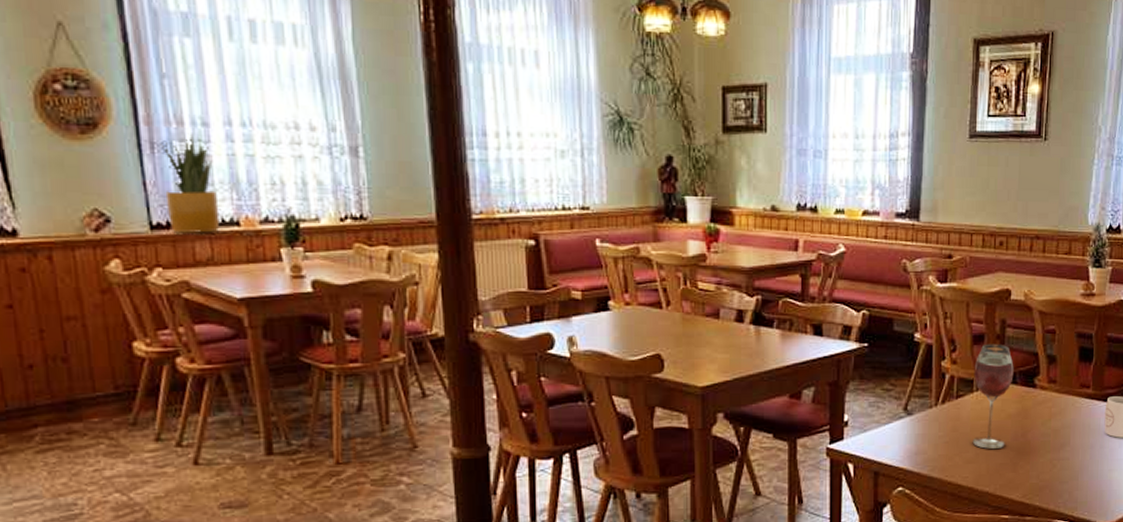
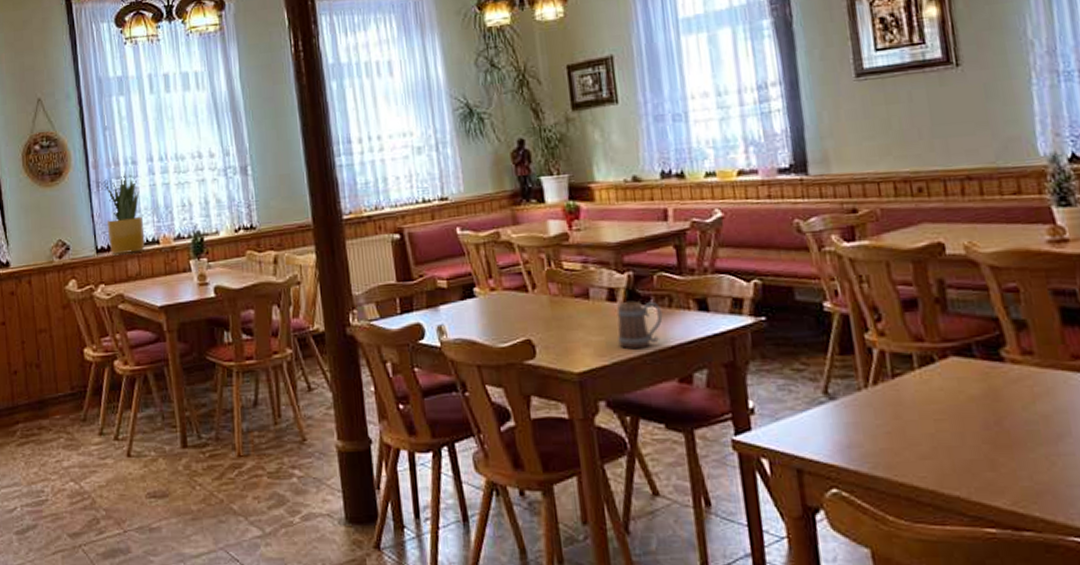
beer mug: none [741,323,783,367] -> present [616,300,663,350]
wineglass: present [972,343,1014,449] -> none [909,309,973,441]

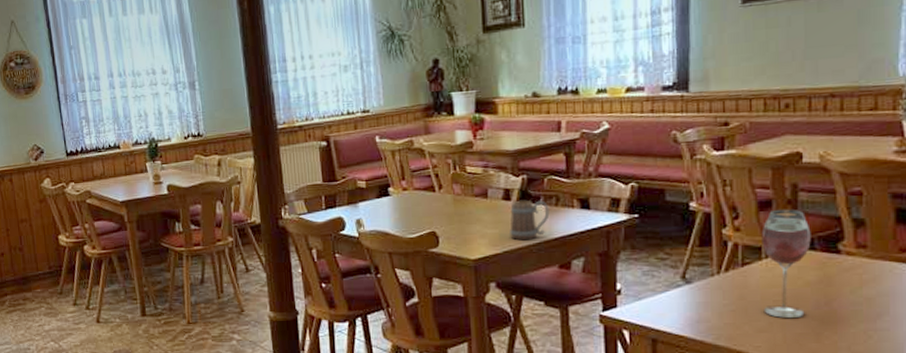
planter: present [103,171,145,254] -> none [71,85,108,157]
wineglass: none [909,309,973,441] -> present [761,209,811,318]

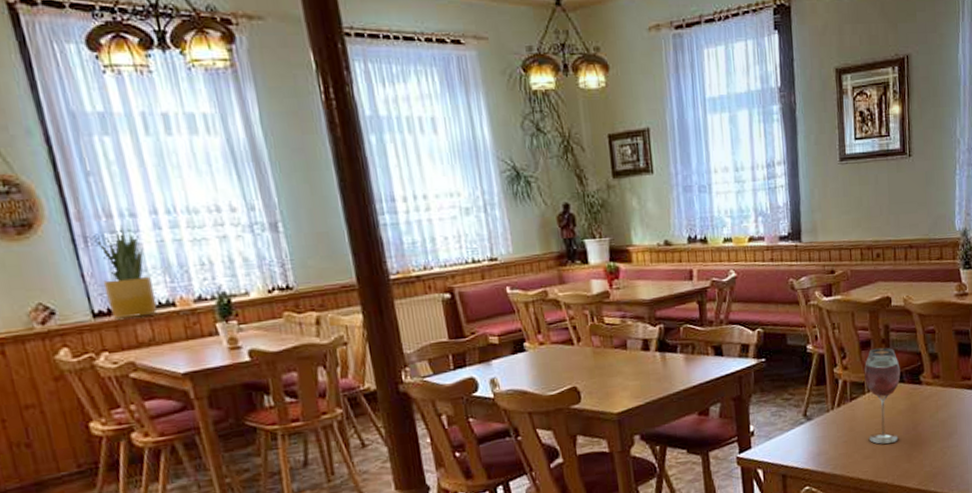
planter: none [71,85,108,157] -> present [93,224,157,319]
beer mug: present [510,200,550,241] -> none [649,349,687,391]

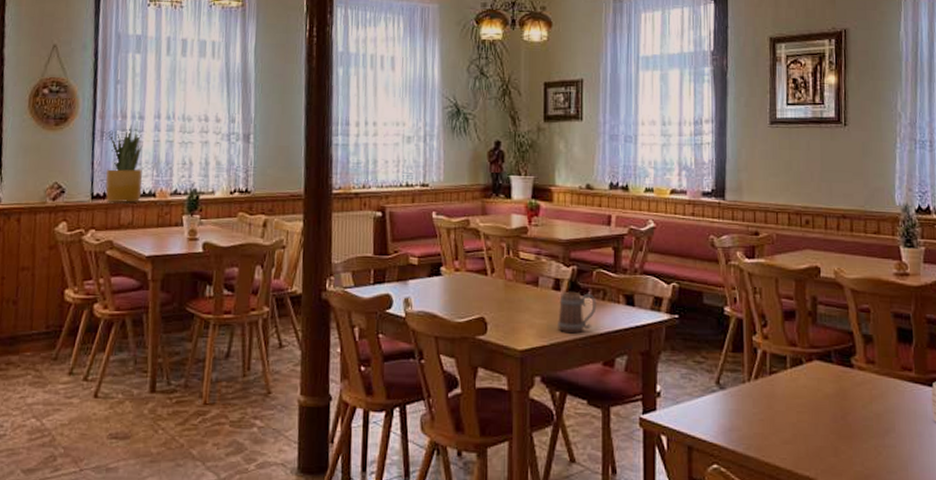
beer mug: none [649,349,687,391] -> present [558,291,597,334]
wineglass: present [864,347,901,444] -> none [786,320,829,430]

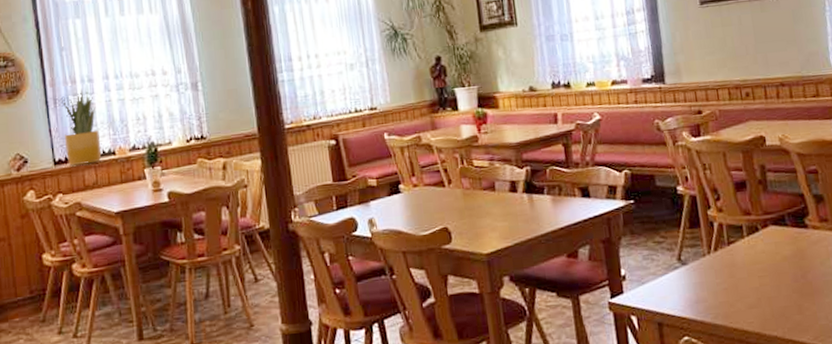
beer mug: present [558,291,597,334] -> none [517,191,554,232]

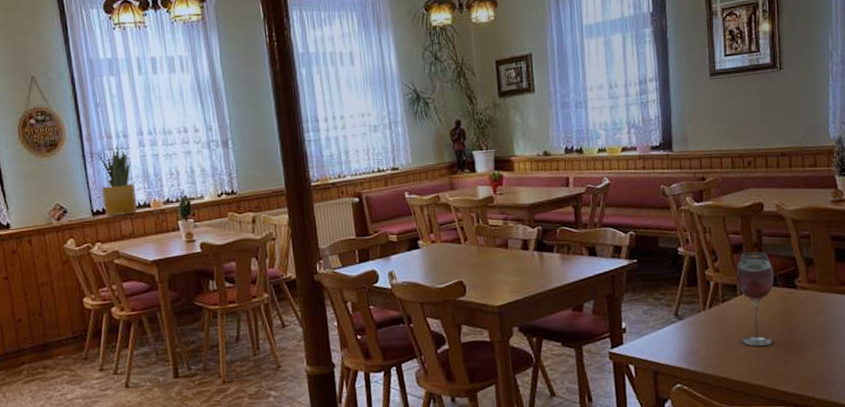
wineglass: none [740,188,786,293] -> present [736,251,774,346]

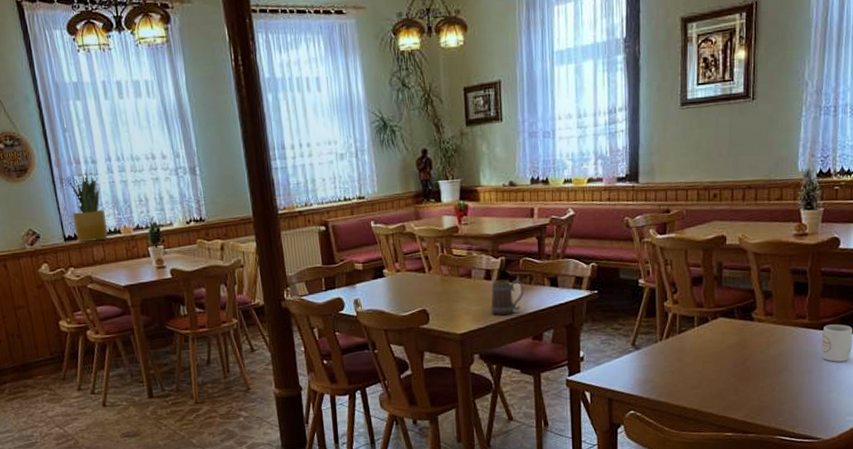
beer mug: none [528,249,563,287] -> present [491,279,525,316]
wineglass: present [736,251,774,346] -> none [694,284,732,376]

